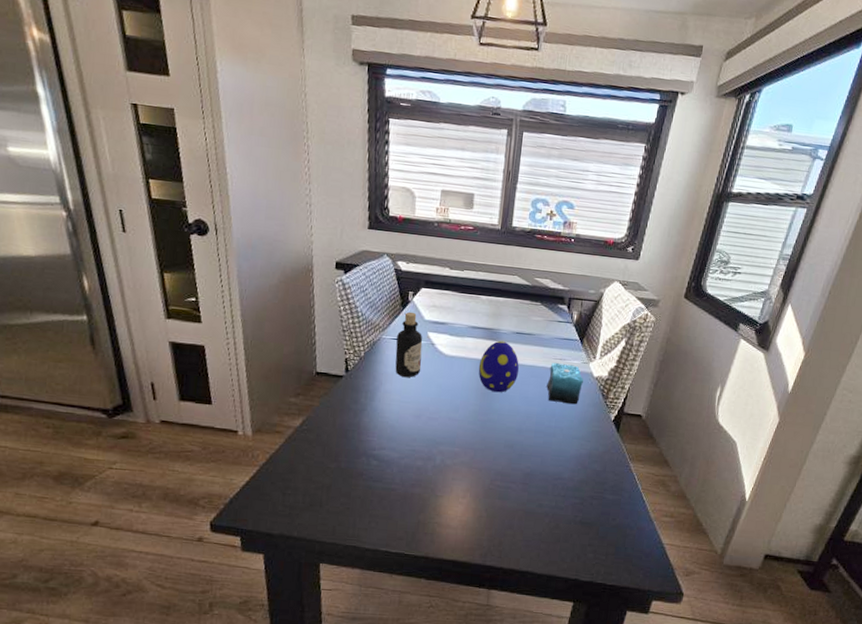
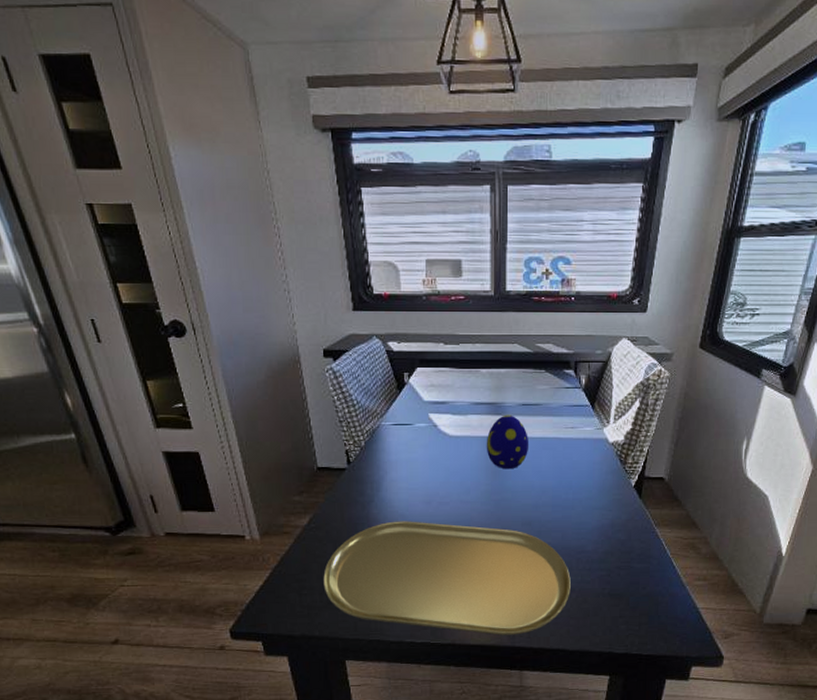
placemat: none [307,431,546,554] -> present [323,521,571,635]
bottle: present [395,311,423,378] -> none [397,394,426,464]
candle: present [547,359,584,405] -> none [560,427,600,474]

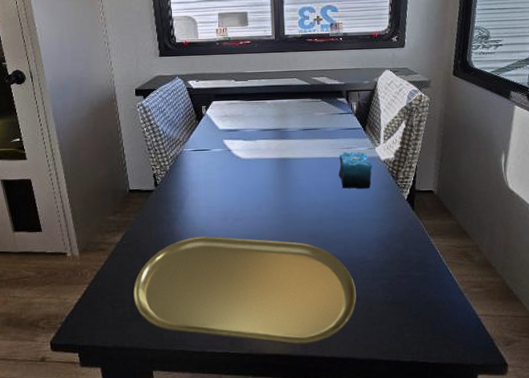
decorative egg: present [486,415,530,470] -> none [273,138,311,187]
candle: none [560,427,600,474] -> present [339,148,373,189]

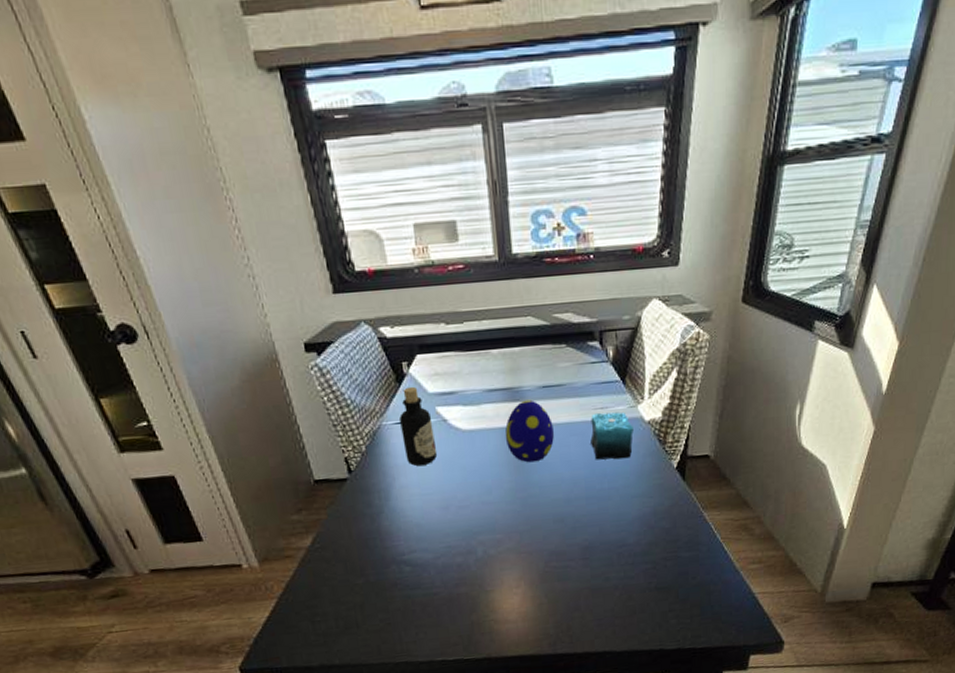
placemat: present [133,236,356,345] -> none [336,528,613,644]
bottle: none [196,124,222,185] -> present [399,386,438,466]
decorative egg: none [273,138,311,187] -> present [505,399,555,463]

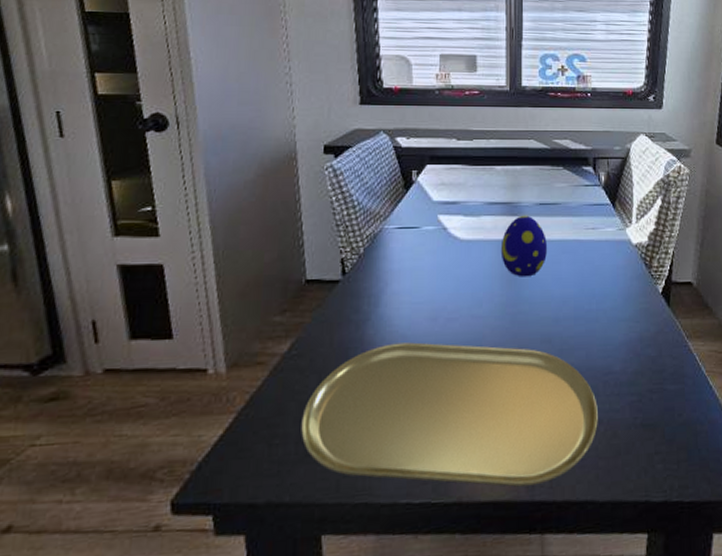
placemat: none [336,528,613,644] -> present [301,342,598,487]
bottle: present [399,386,438,466] -> none [401,193,434,273]
candle: present [590,407,635,460] -> none [581,228,623,280]

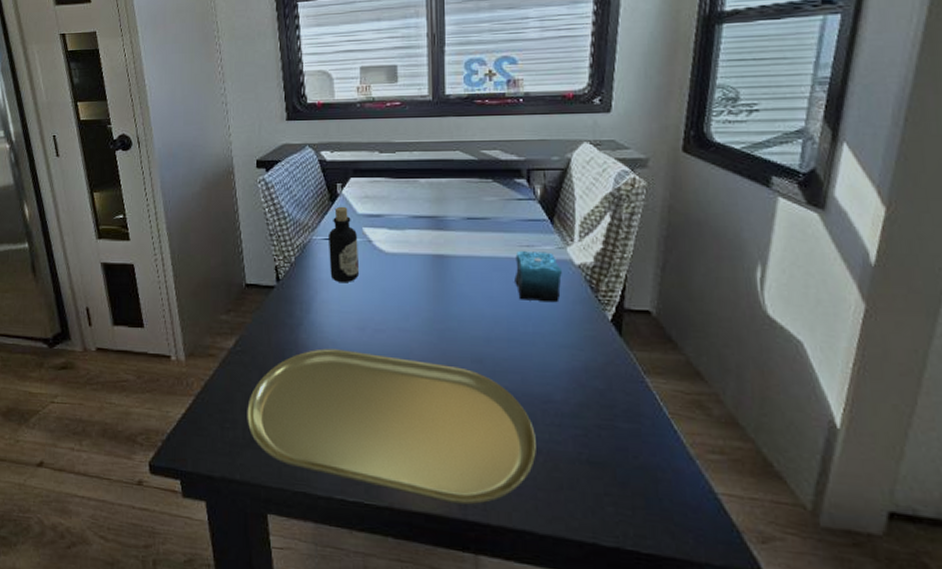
bottle: none [401,193,434,273] -> present [329,206,360,283]
decorative egg: present [500,215,548,277] -> none [426,230,477,294]
candle: none [581,228,623,280] -> present [514,245,563,303]

